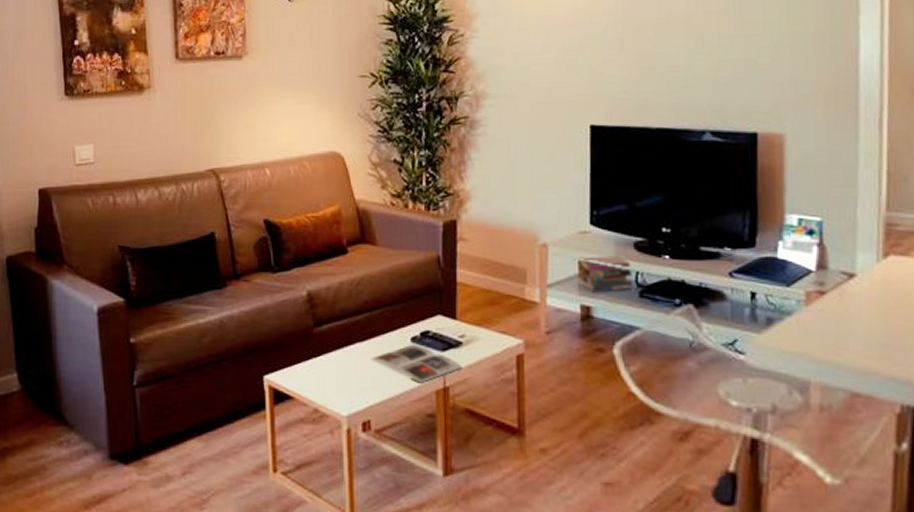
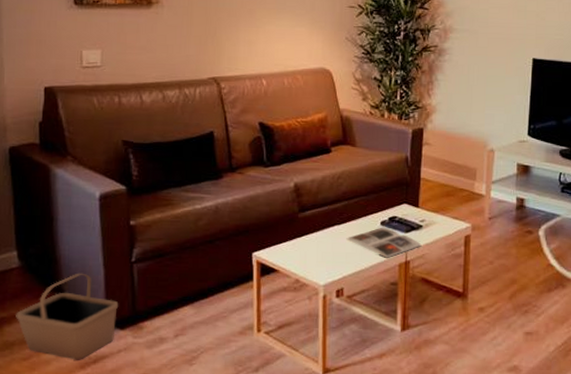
basket: none [18,398,122,498] -> present [16,273,119,359]
books: present [575,256,633,293] -> none [513,160,557,188]

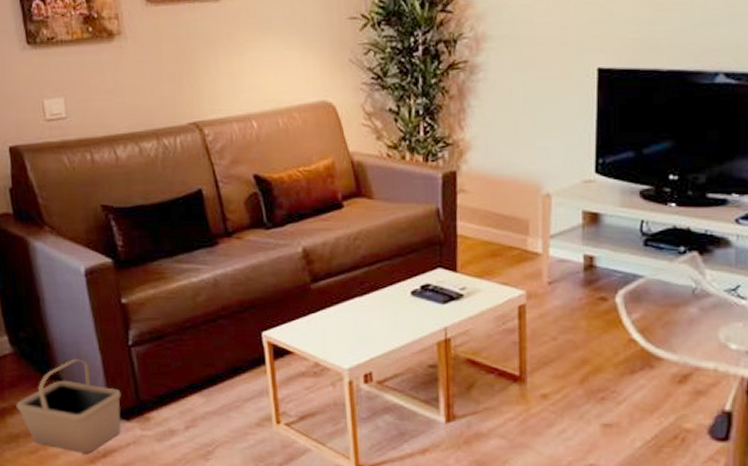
magazine: present [346,227,422,258] -> none [370,297,464,335]

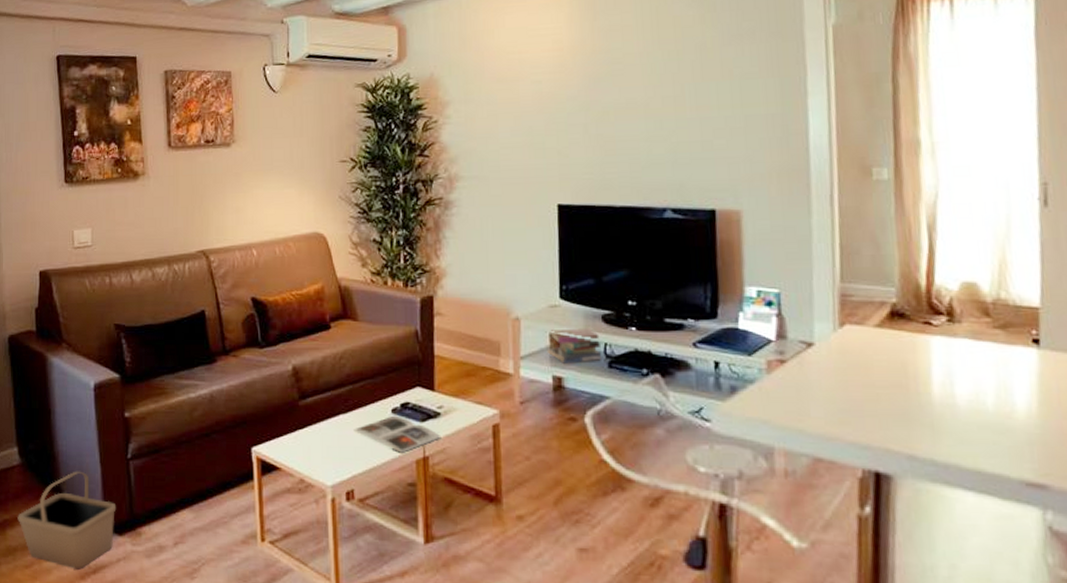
magazine: none [370,297,464,335] -> present [353,415,441,453]
books: none [578,204,638,242] -> present [547,328,602,364]

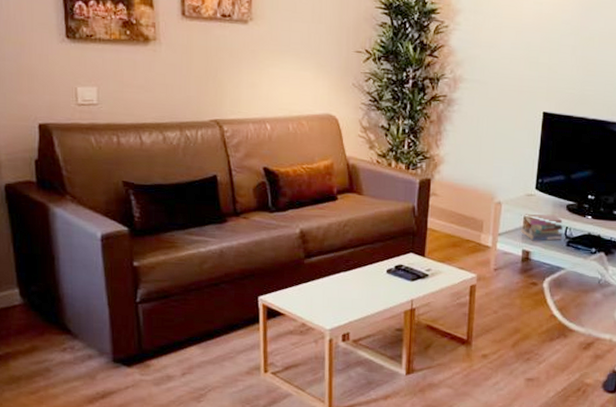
basket: present [17,471,117,568] -> none [21,311,125,394]
magazine: present [353,415,441,453] -> none [352,275,427,305]

